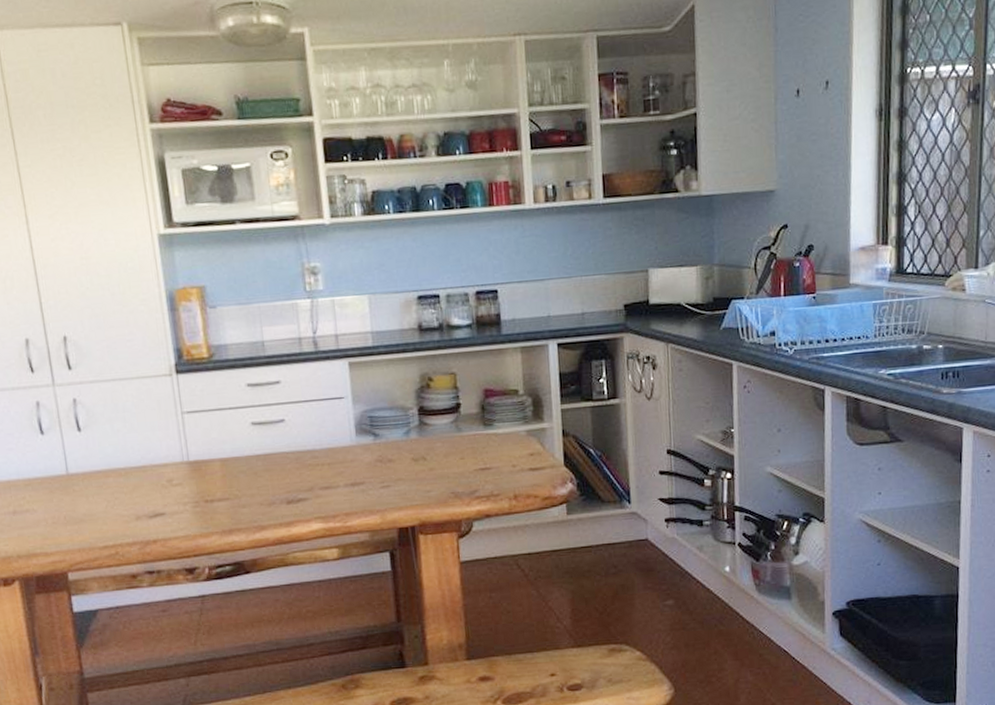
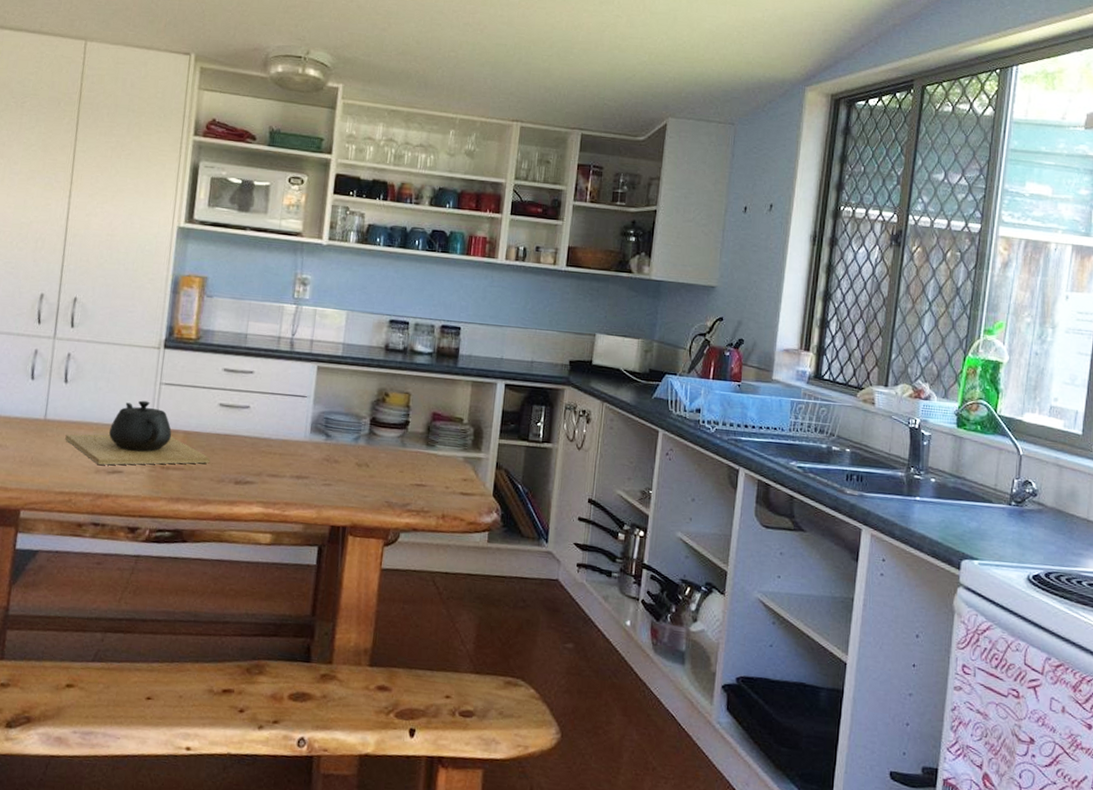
teapot: none [94,434,256,511] -> present [65,400,211,465]

